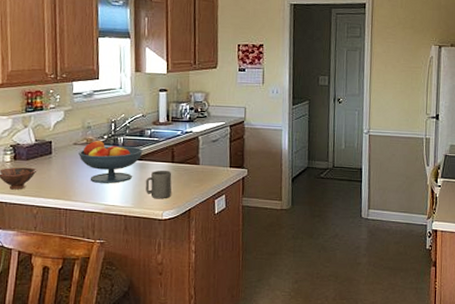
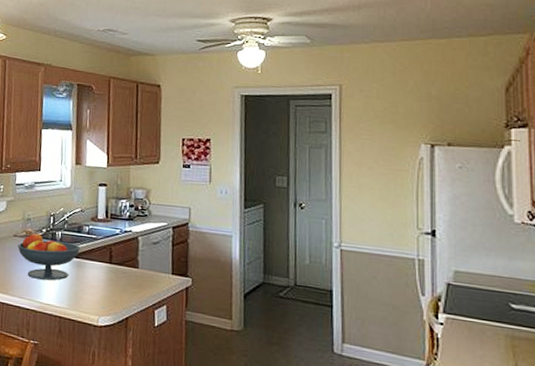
mug: present [145,170,172,199] -> none [81,270,109,303]

